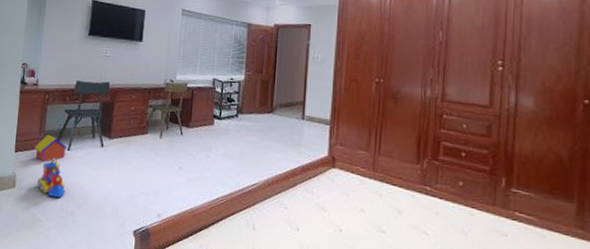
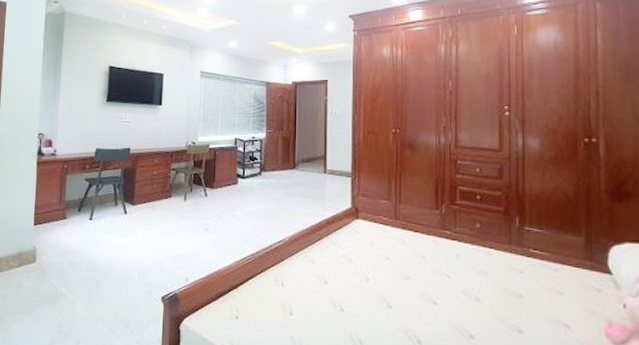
toy house: present [34,134,67,162] -> none [54,204,89,233]
toy train: present [37,157,66,198] -> none [59,228,90,269]

